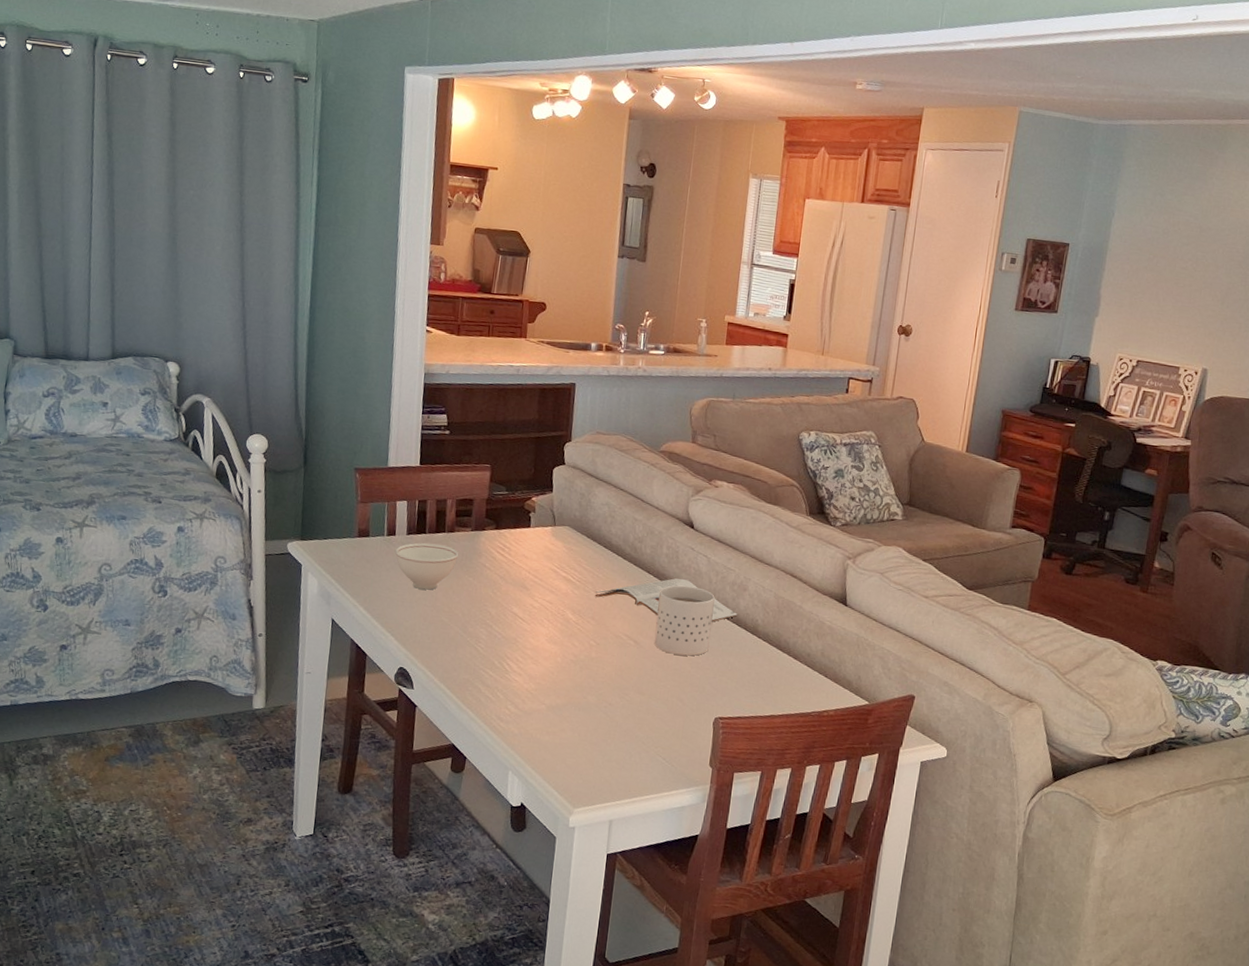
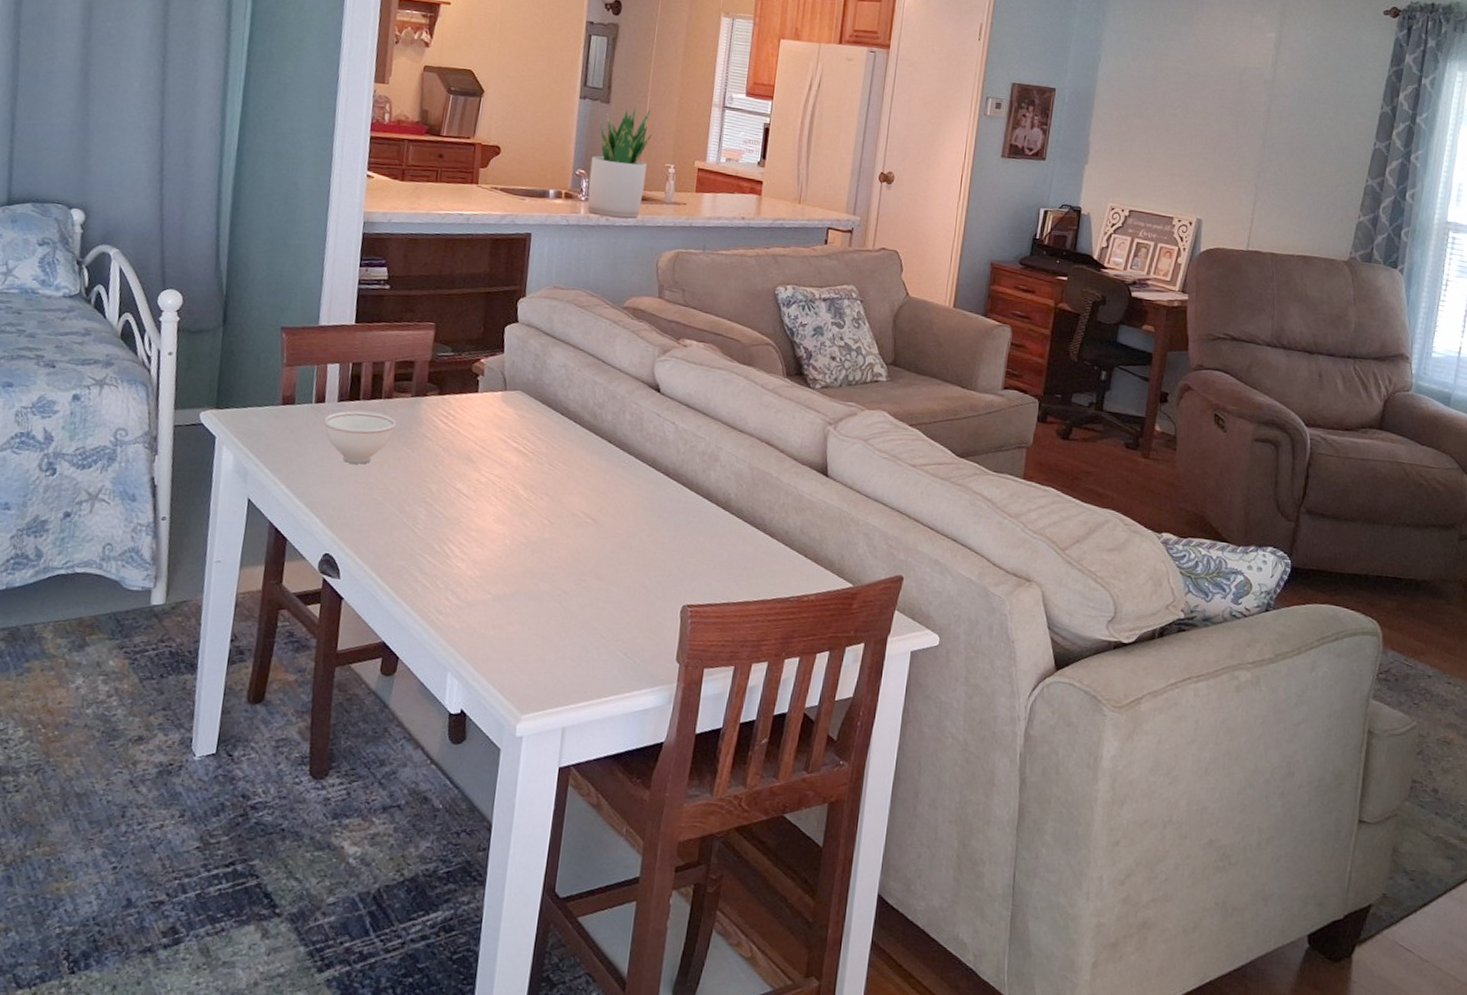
magazine: present [594,578,738,622] -> none [549,448,708,497]
planter: none [626,264,686,369] -> present [587,106,653,218]
mug: present [654,585,715,656] -> none [615,455,683,536]

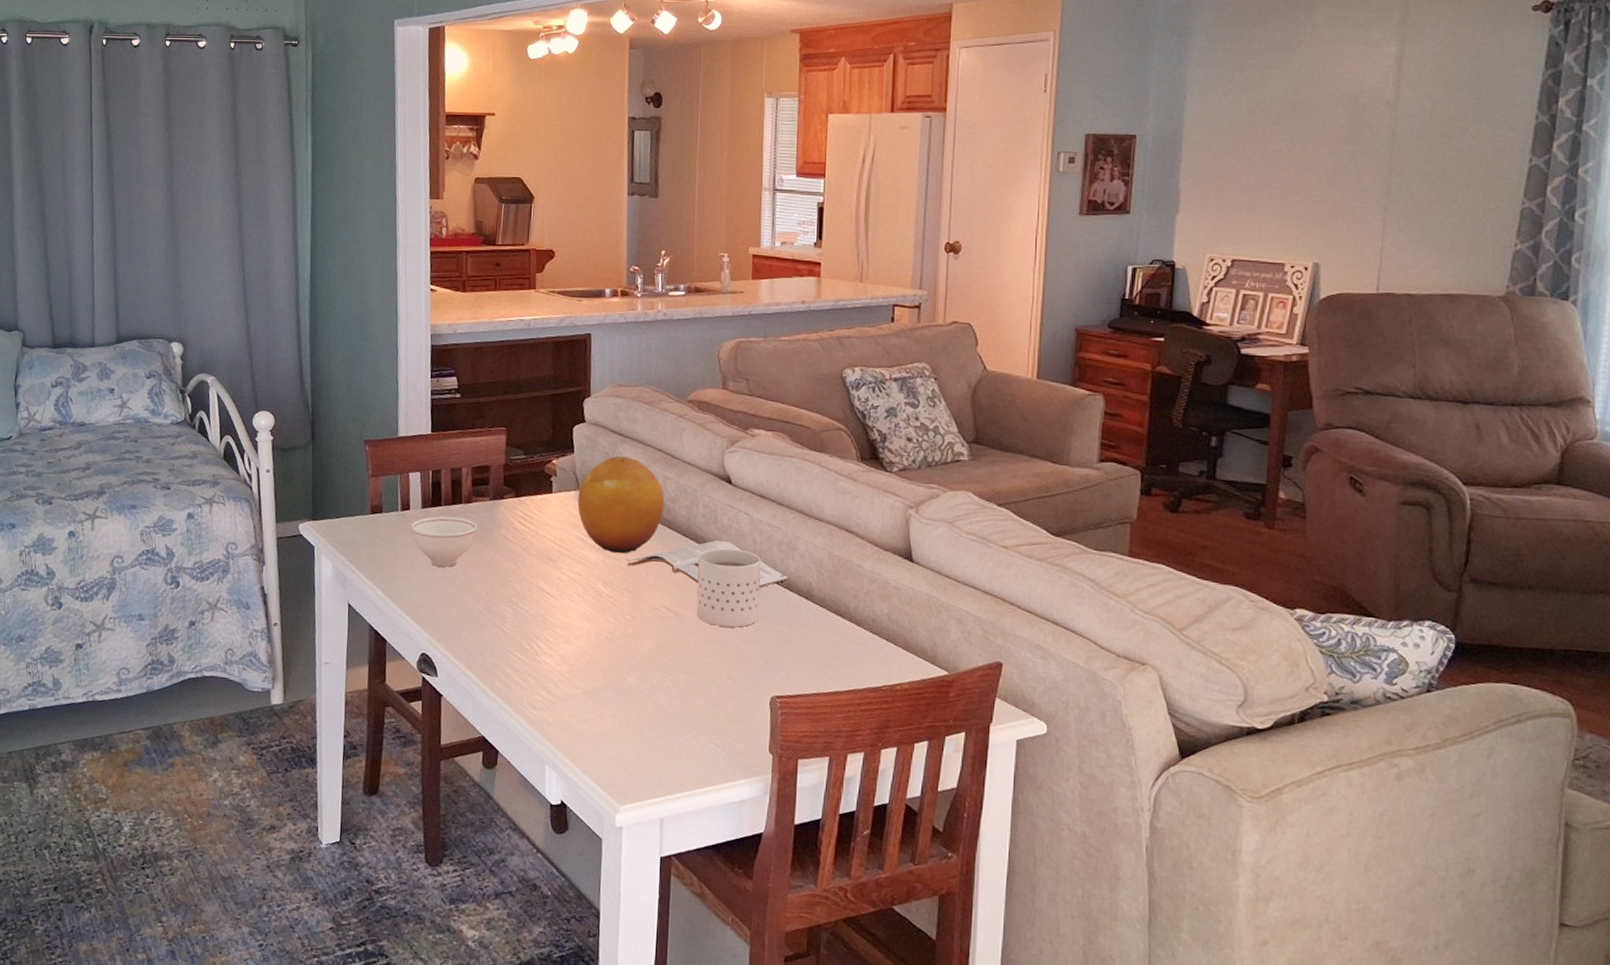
fruit: none [503,358,593,458] -> present [577,456,665,554]
magazine: none [549,448,708,497] -> present [627,540,788,588]
planter: present [587,106,653,218] -> none [643,198,704,312]
mug: none [615,455,683,536] -> present [696,548,761,628]

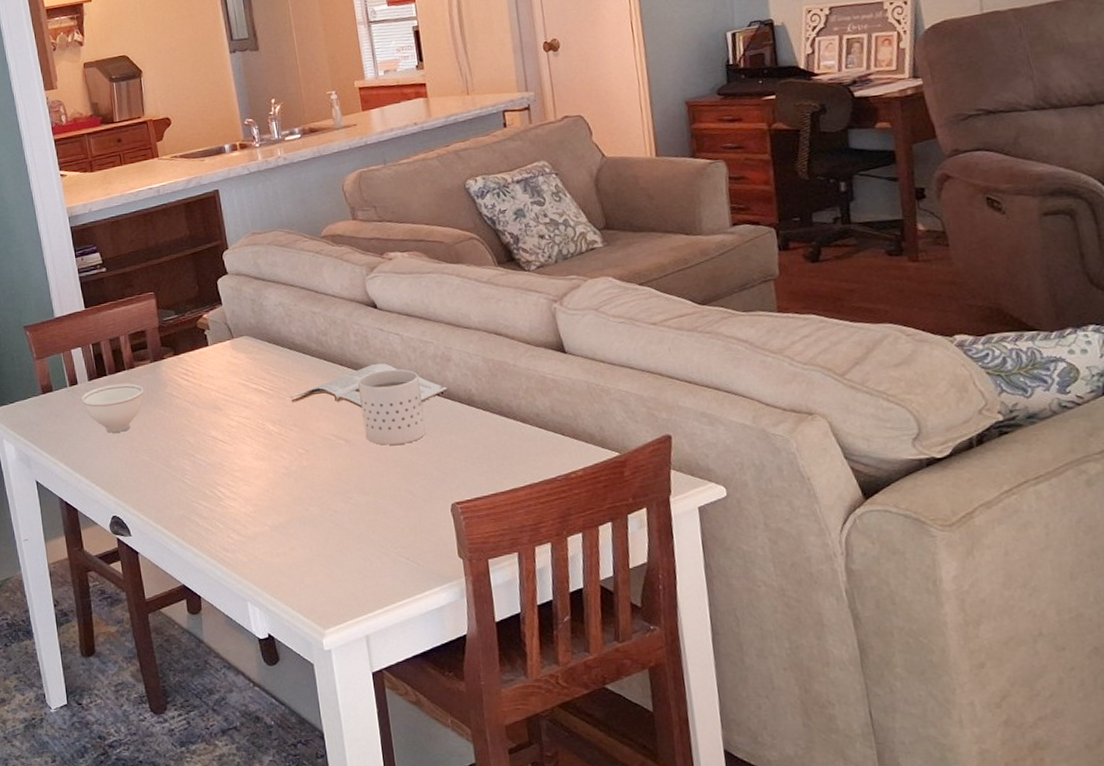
fruit: present [577,456,665,554] -> none [232,299,318,392]

